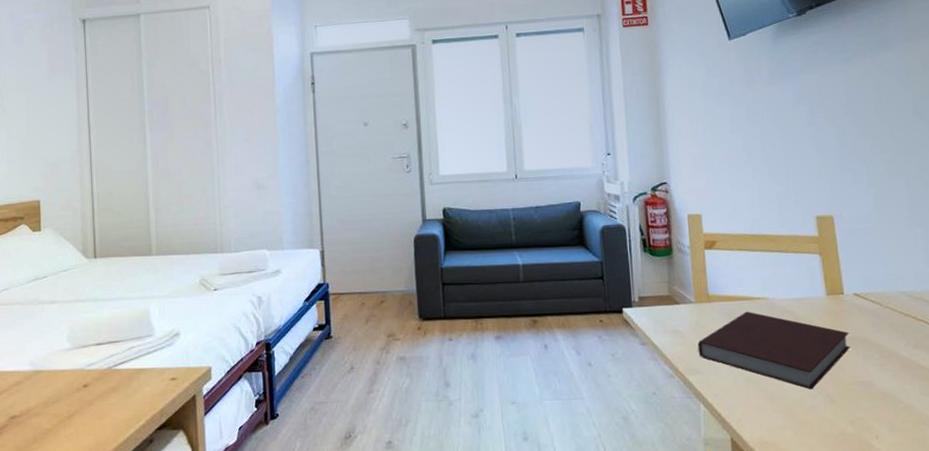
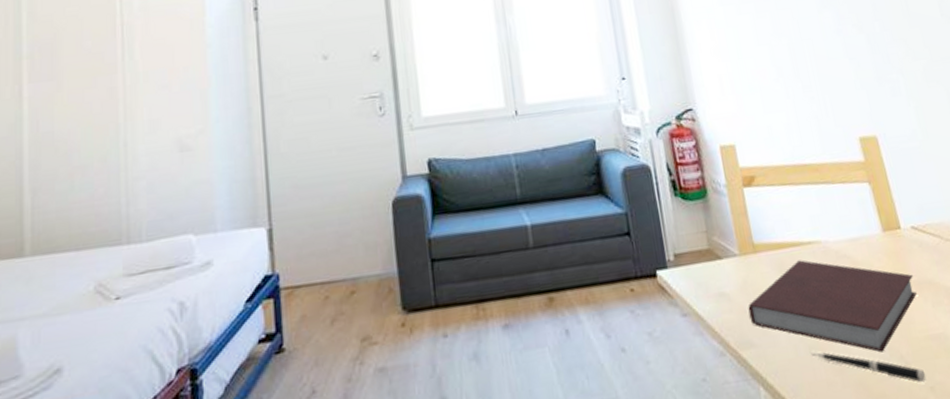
pen: none [748,383,848,417] -> present [811,352,927,383]

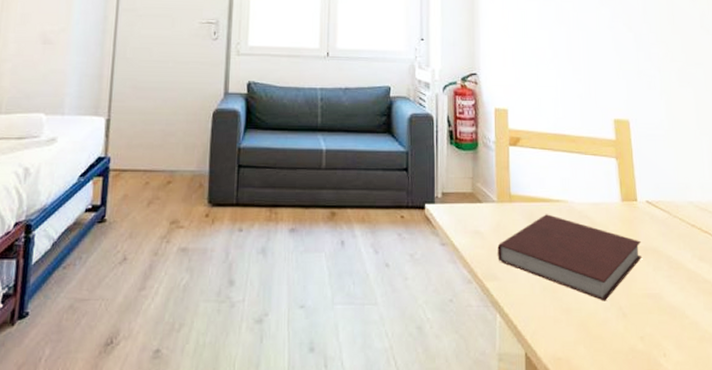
pen: present [811,352,927,383] -> none [544,293,639,332]

